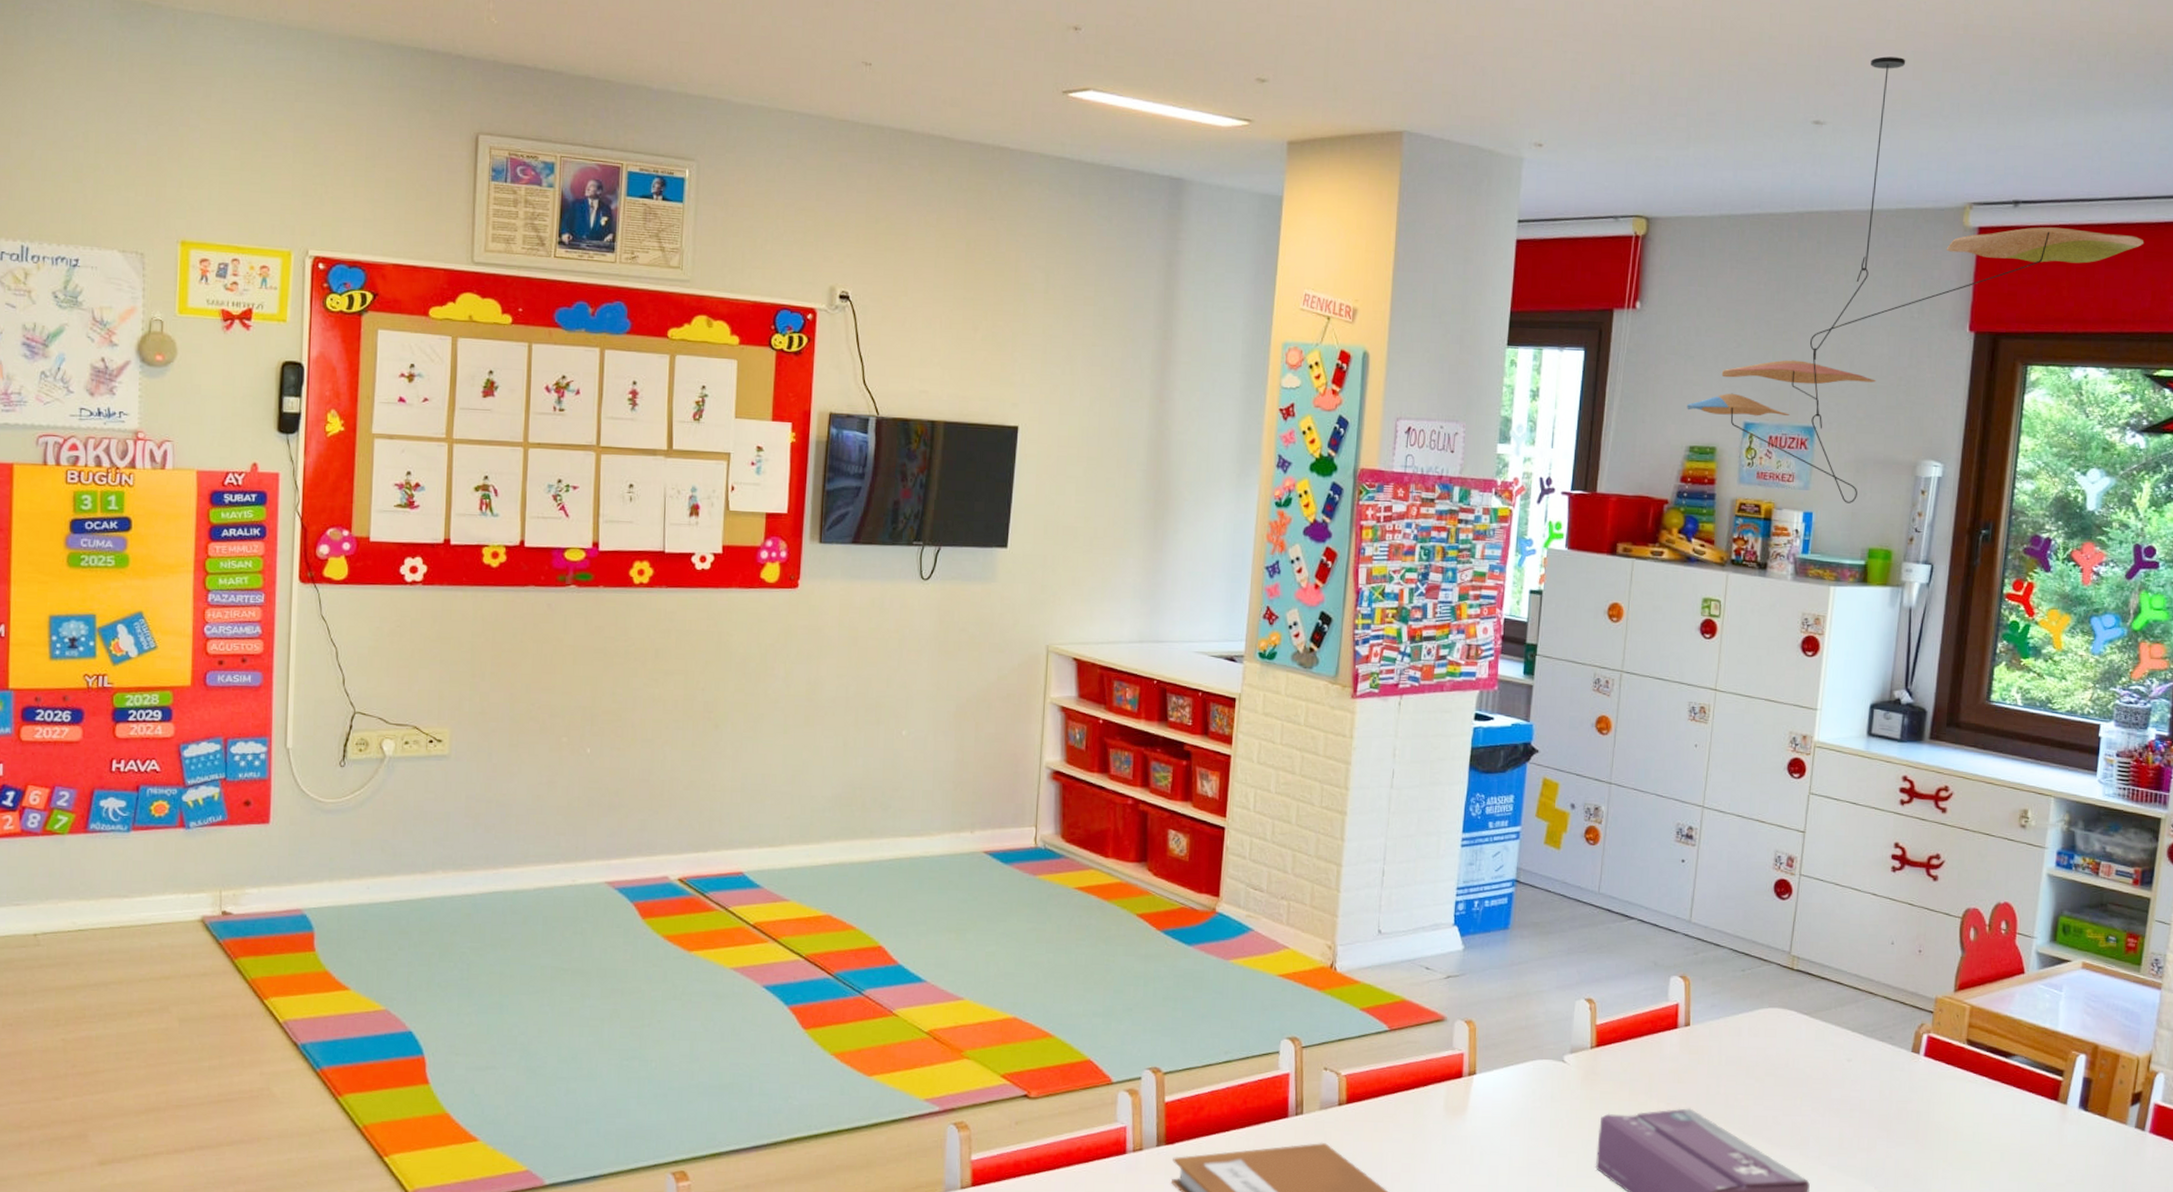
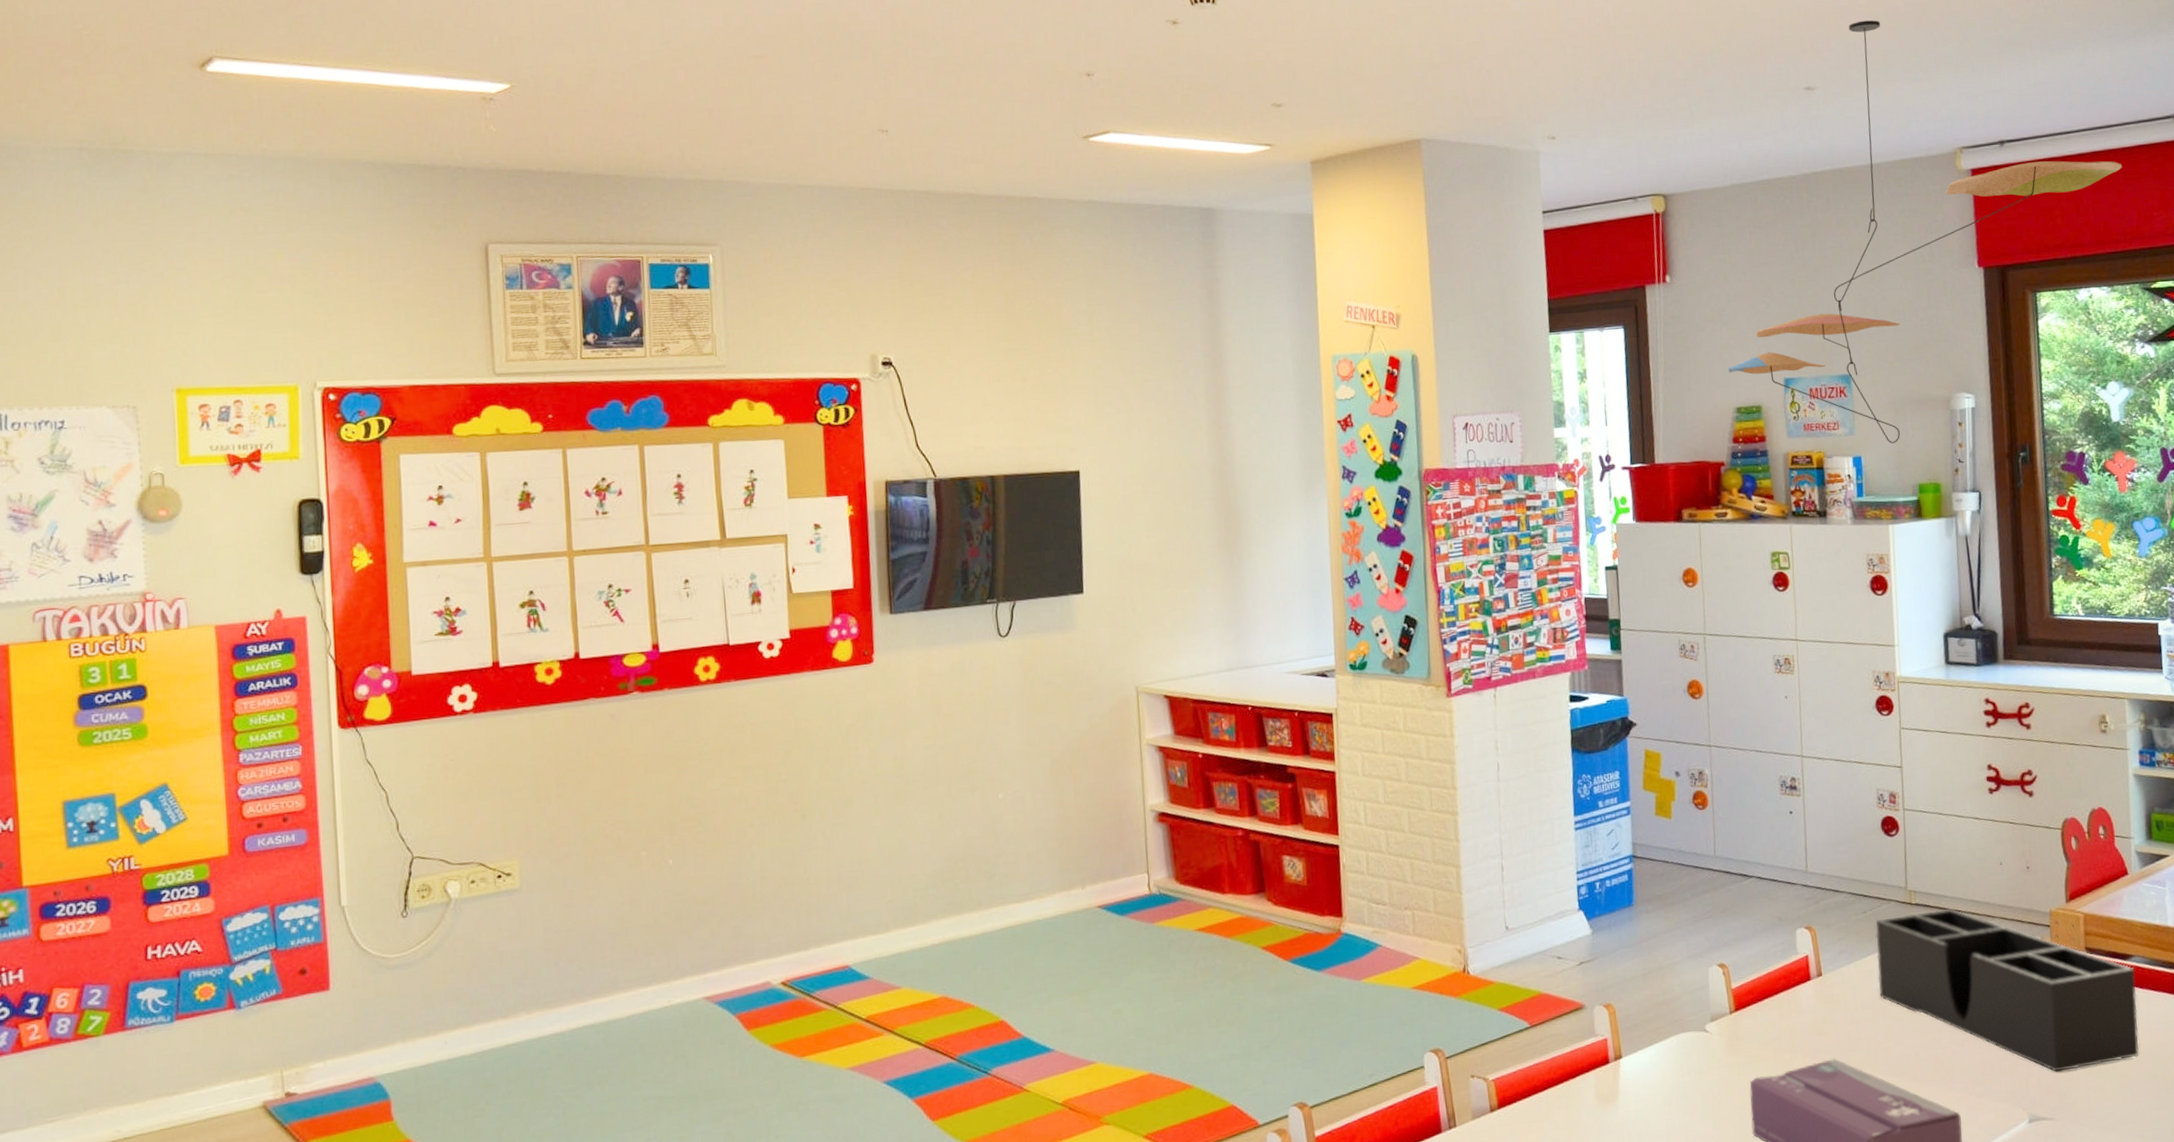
desk organizer: none [1745,978,2015,1157] -> present [1875,909,2139,1072]

